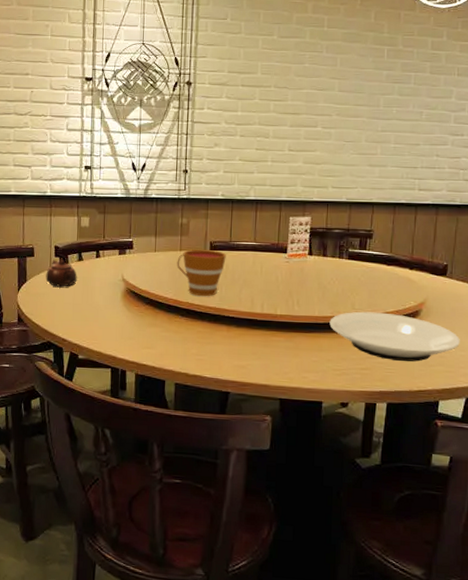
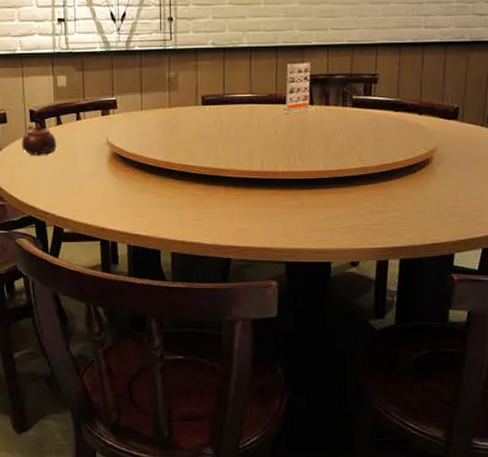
cup: present [177,249,226,297] -> none [166,104,220,157]
plate: present [329,311,460,362] -> none [335,162,474,213]

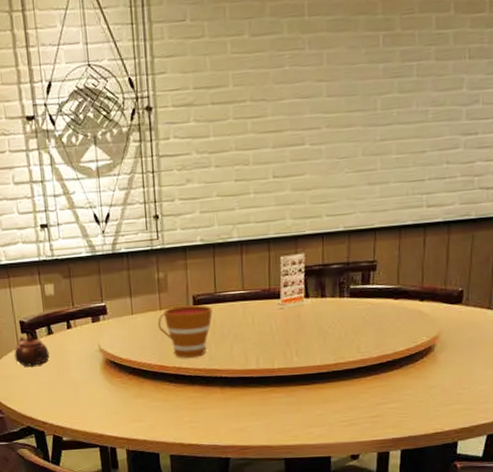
cup: none [166,104,220,157] -> present [158,304,212,359]

